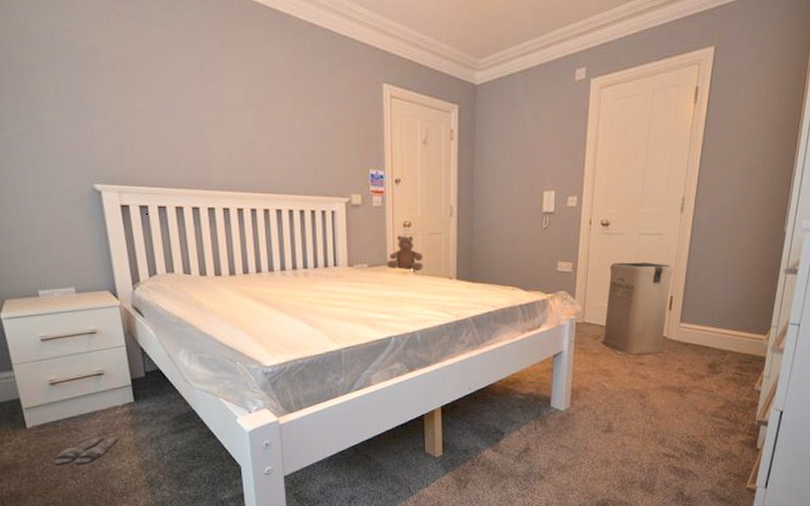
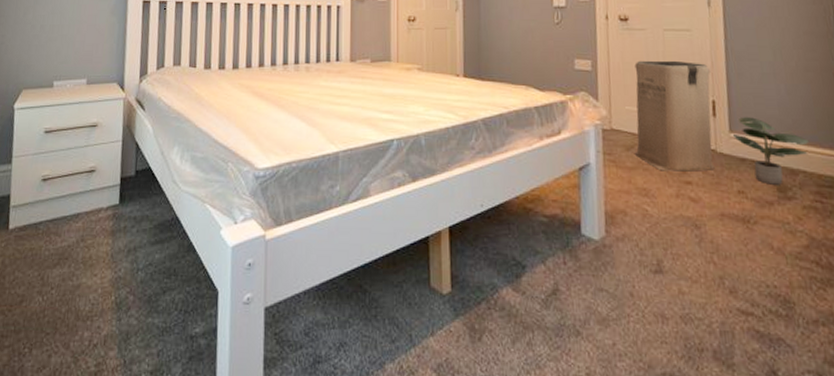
slippers: present [54,437,120,465] -> none [25,244,97,277]
teddy bear: present [386,235,424,272] -> none [389,30,429,68]
potted plant: none [682,310,742,363] -> present [732,117,810,185]

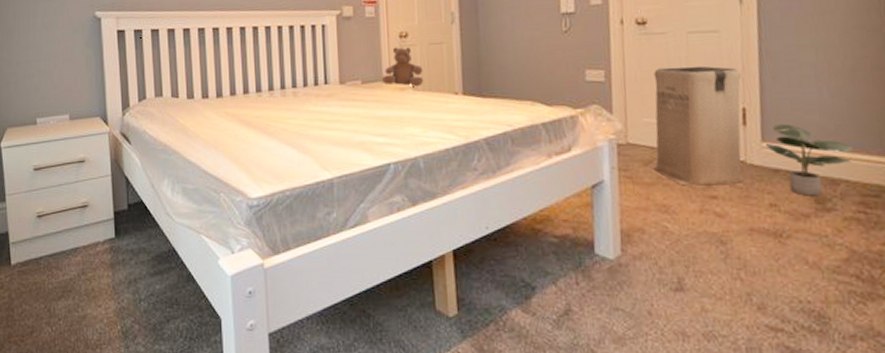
teddy bear: none [389,30,429,68] -> present [381,47,424,87]

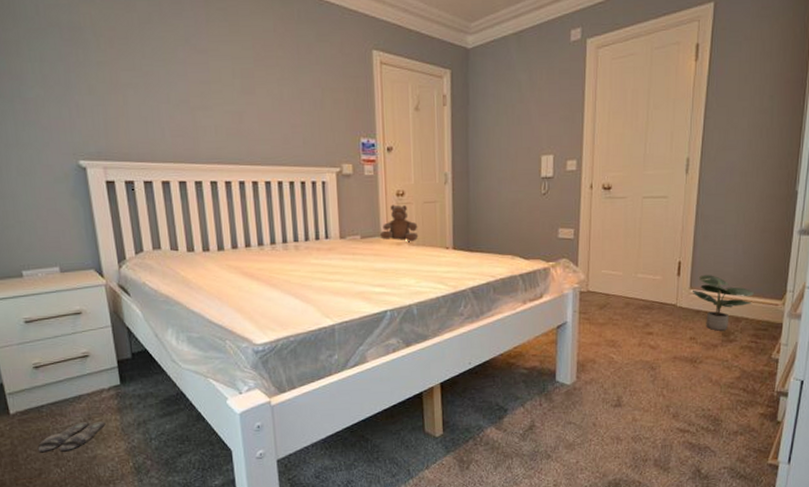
slippers: none [32,277,98,309] -> present [38,421,106,453]
laundry basket: present [654,65,744,186] -> none [607,226,680,325]

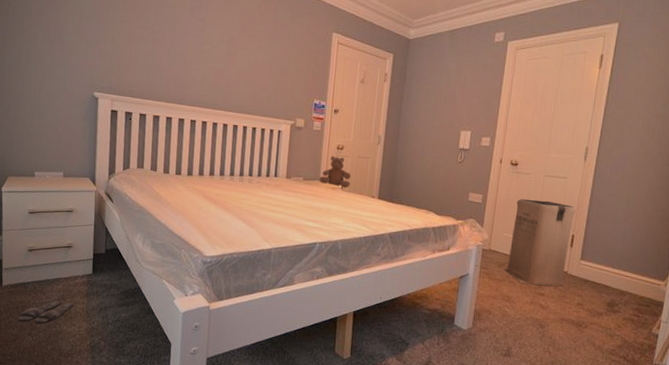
laundry basket: none [607,226,680,325] -> present [505,198,575,287]
potted plant: present [691,275,755,331] -> none [582,249,640,302]

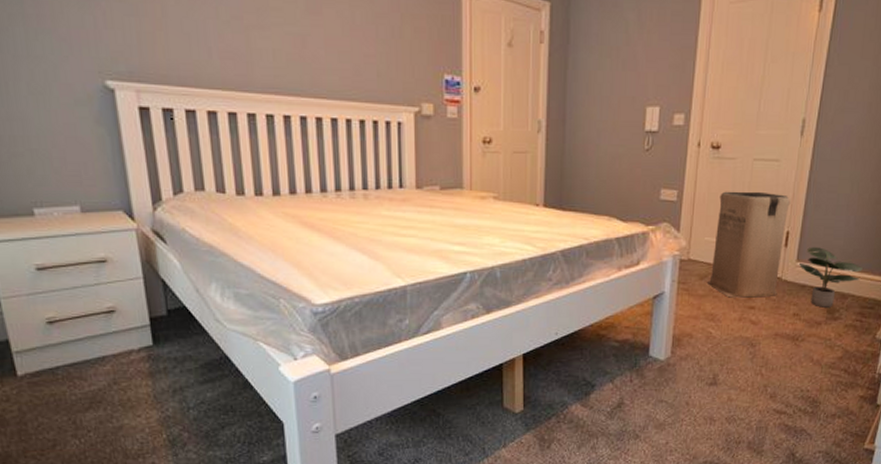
slippers: present [18,301,75,324] -> none [51,387,135,421]
teddy bear: present [318,156,352,189] -> none [461,153,506,197]
potted plant: none [582,249,640,302] -> present [798,247,864,308]

